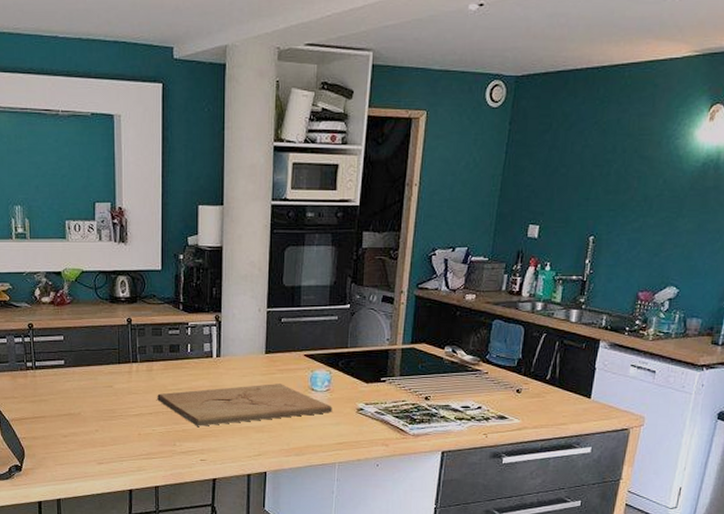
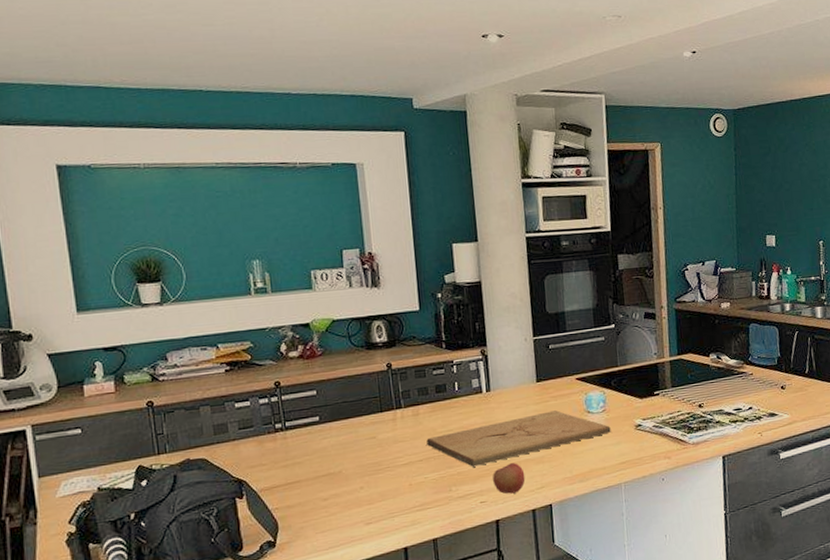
apple: none [214,428,244,457] -> present [493,463,525,494]

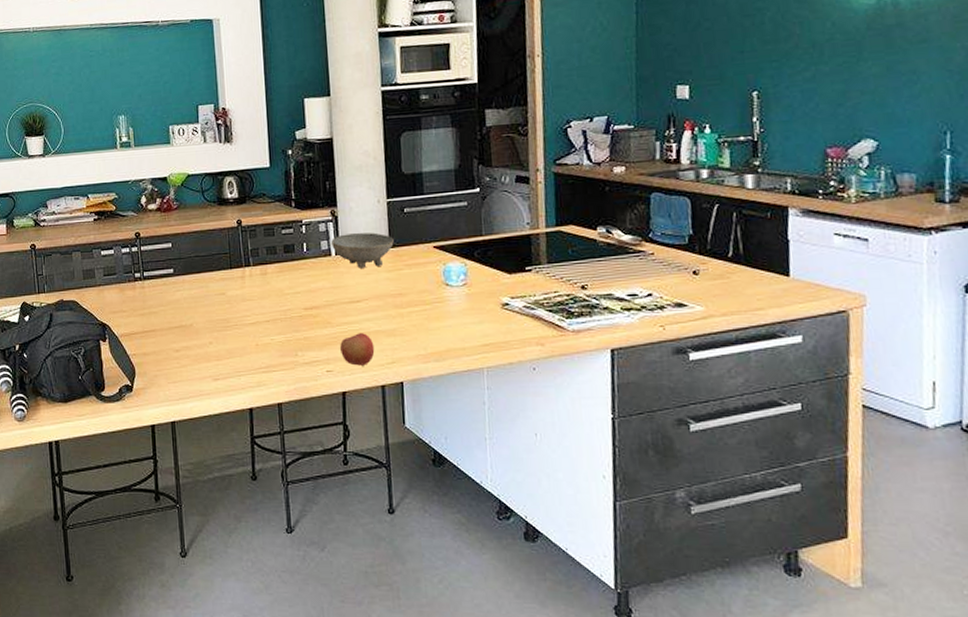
cutting board: present [426,410,611,467] -> none [274,280,473,333]
bowl: none [482,368,541,403] -> present [331,232,394,268]

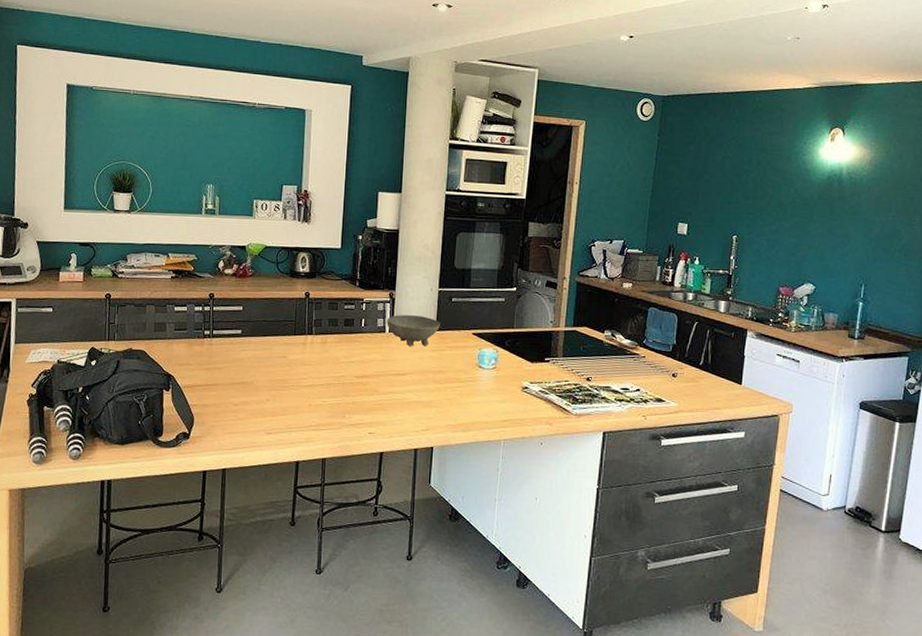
apple: present [340,333,375,366] -> none [383,402,413,431]

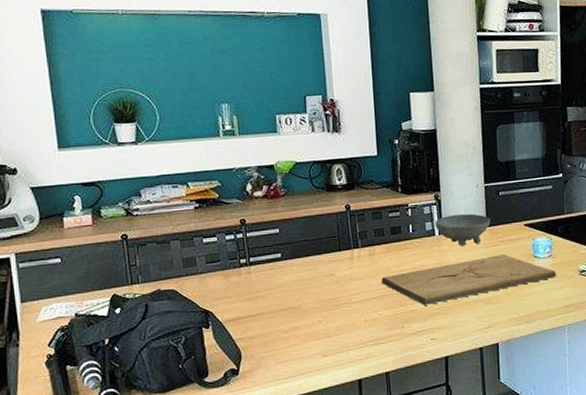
cutting board: none [329,360,499,399] -> present [381,254,556,306]

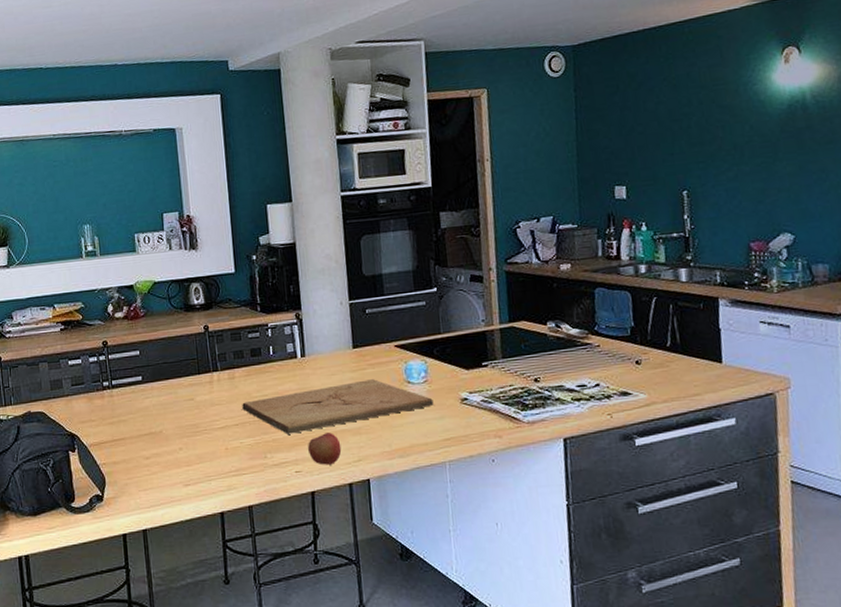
bowl: present [435,214,491,246] -> none [297,334,357,369]
apple: none [443,303,474,333] -> present [308,432,342,465]

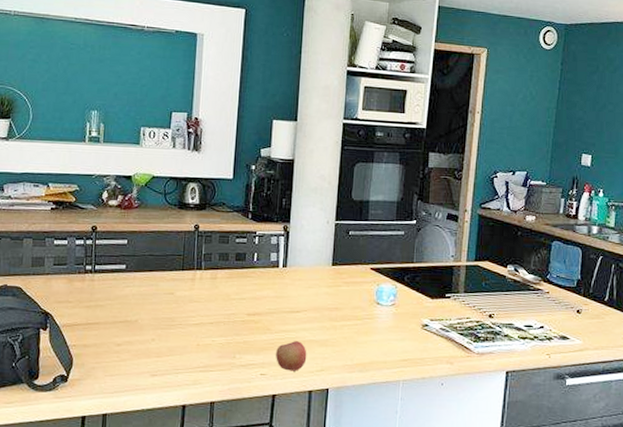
cutting board: present [242,379,434,434] -> none [219,296,397,338]

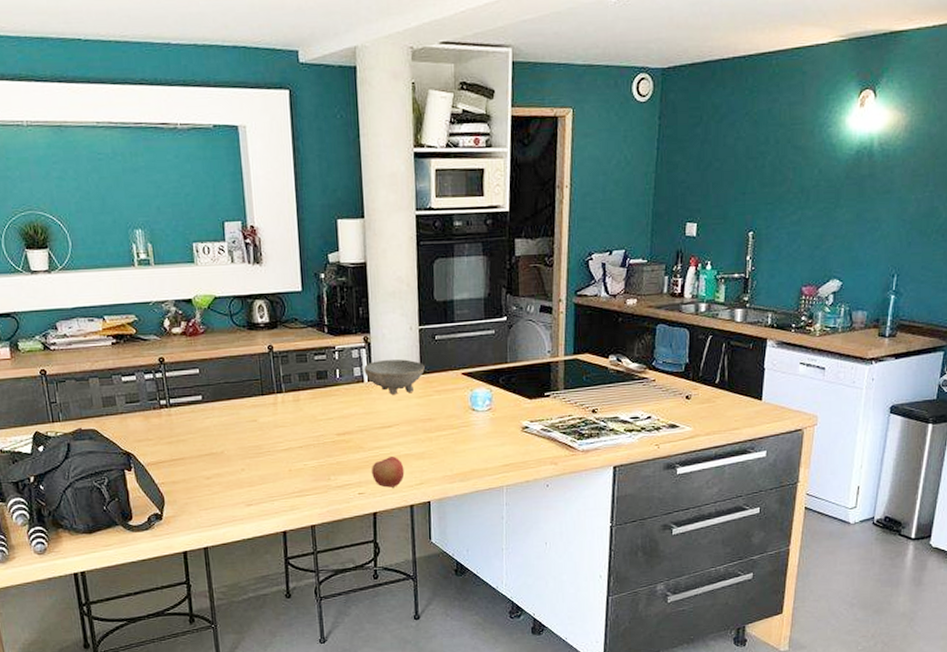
bowl: none [280,249,337,282] -> present [364,359,425,394]

